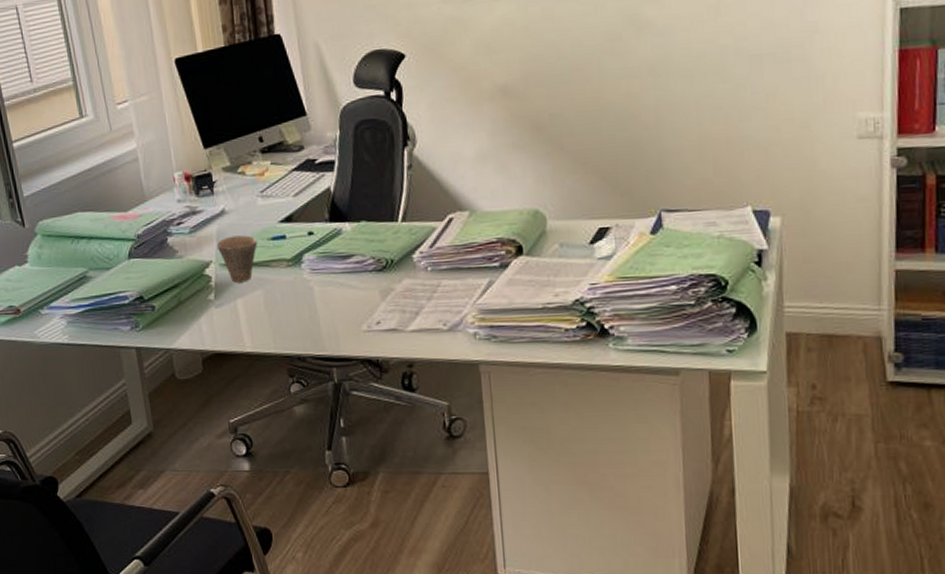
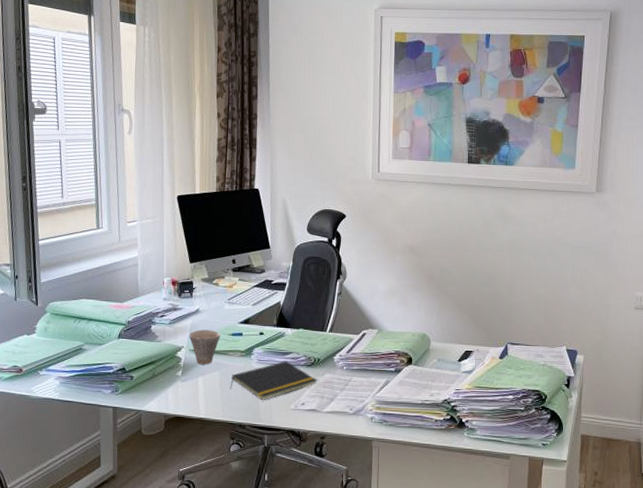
notepad: none [277,267,394,322] -> present [230,361,317,400]

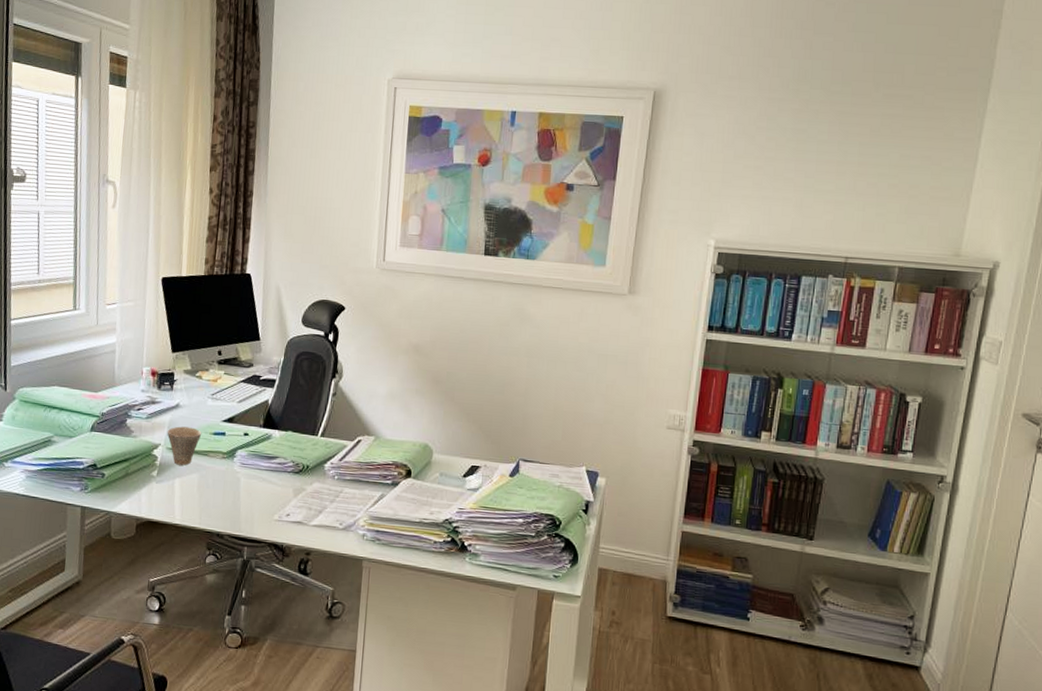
notepad: present [230,361,317,400] -> none [208,466,305,508]

